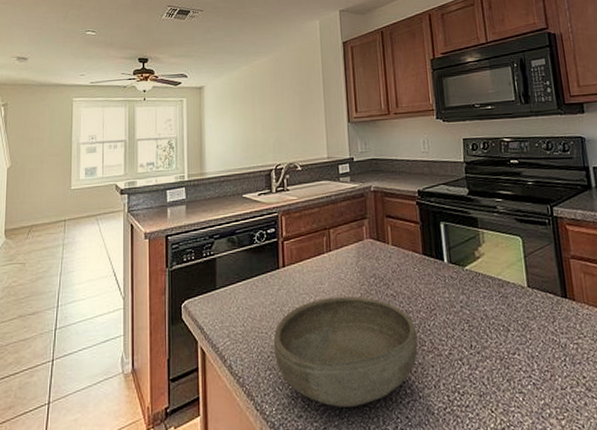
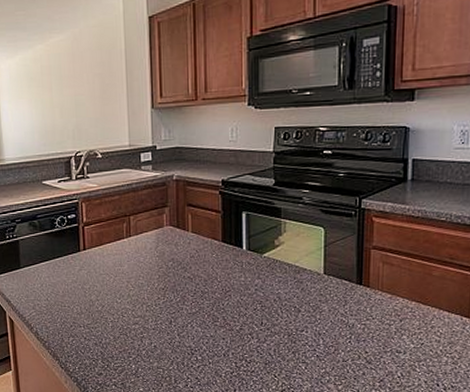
bowl: present [273,296,418,407] -> none [75,278,211,368]

